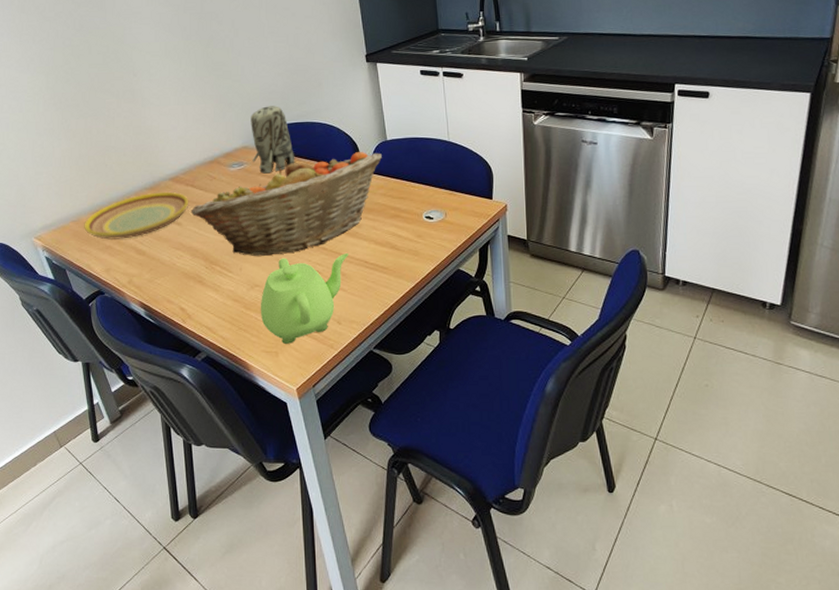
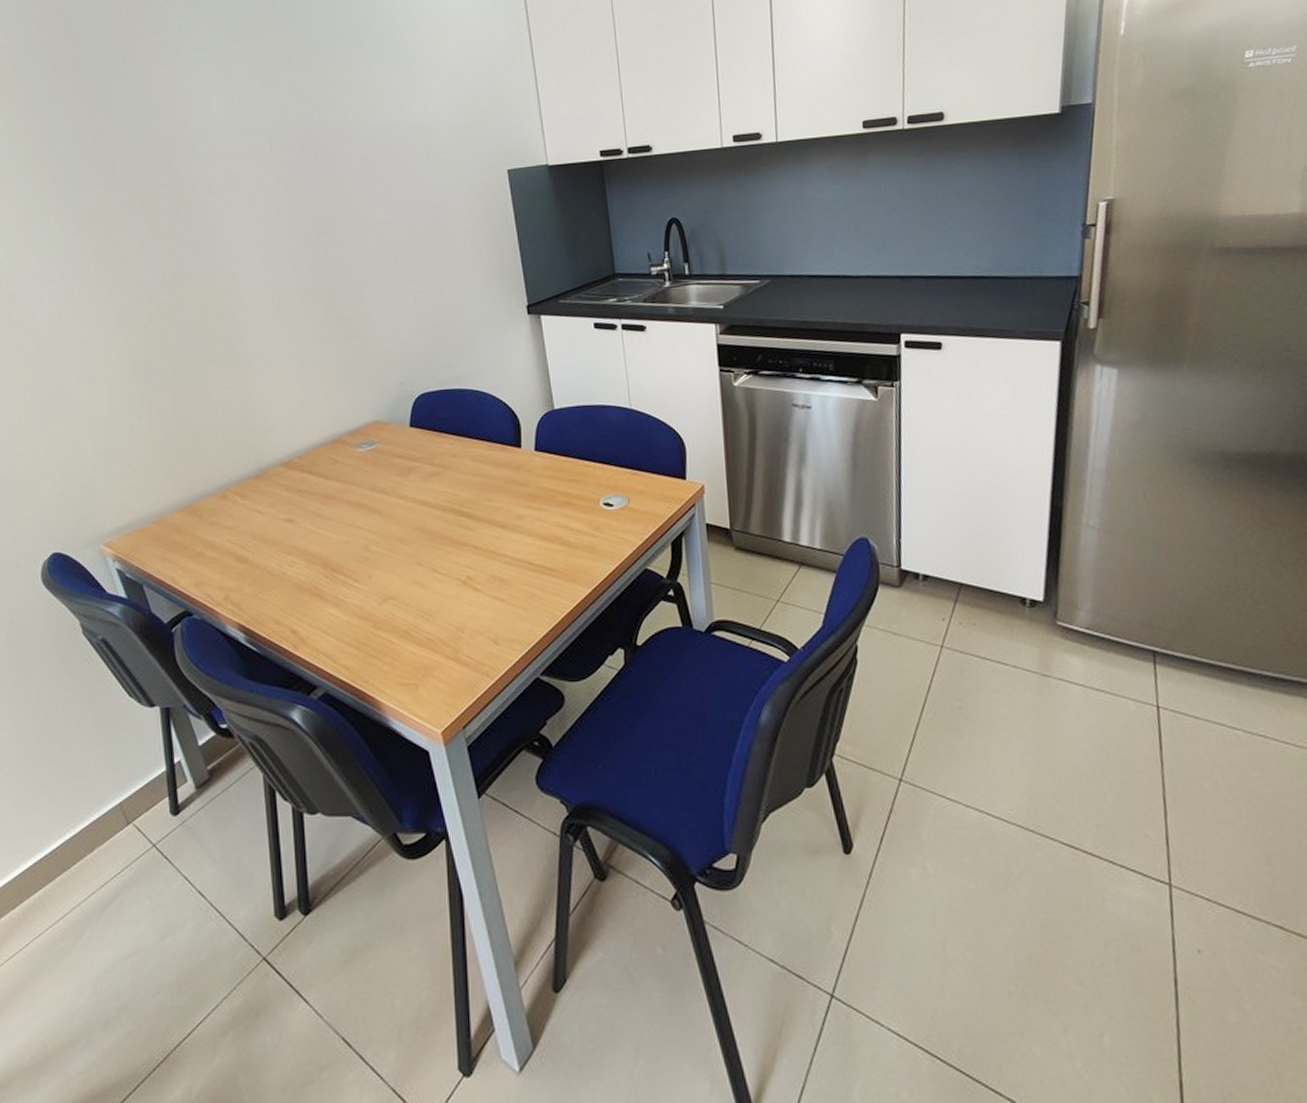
plate: present [84,191,189,240] -> none [168,480,305,544]
fruit basket: present [190,152,382,257] -> none [306,424,548,561]
toy elephant: present [250,106,295,174] -> none [384,370,440,455]
teapot: present [261,253,348,344] -> none [396,553,507,673]

